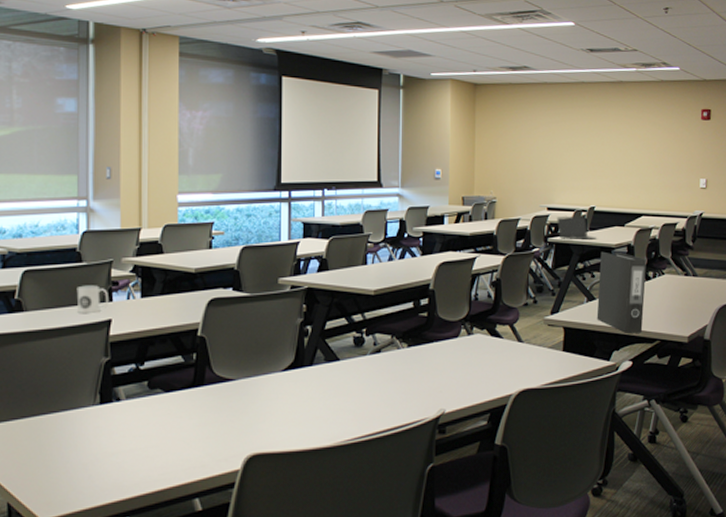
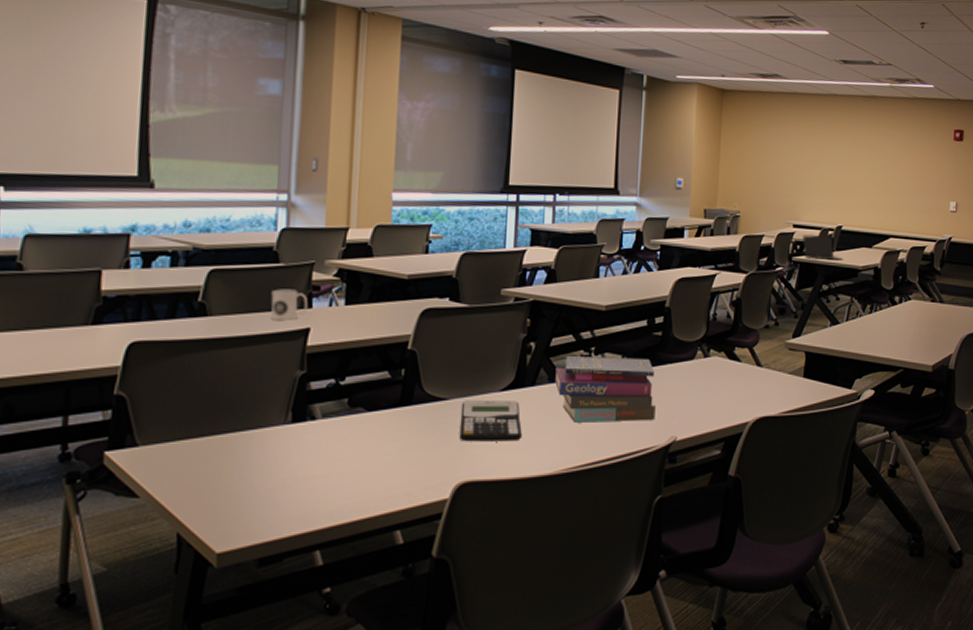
calculator: none [247,380,303,418] -> present [459,400,522,442]
books: none [331,337,424,398] -> present [555,356,656,423]
binder: present [596,251,646,333] -> none [840,273,893,360]

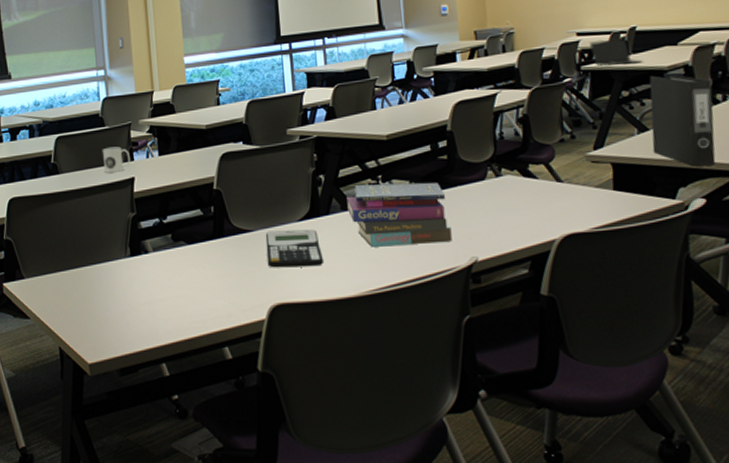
binder: none [840,273,893,360] -> present [649,74,716,167]

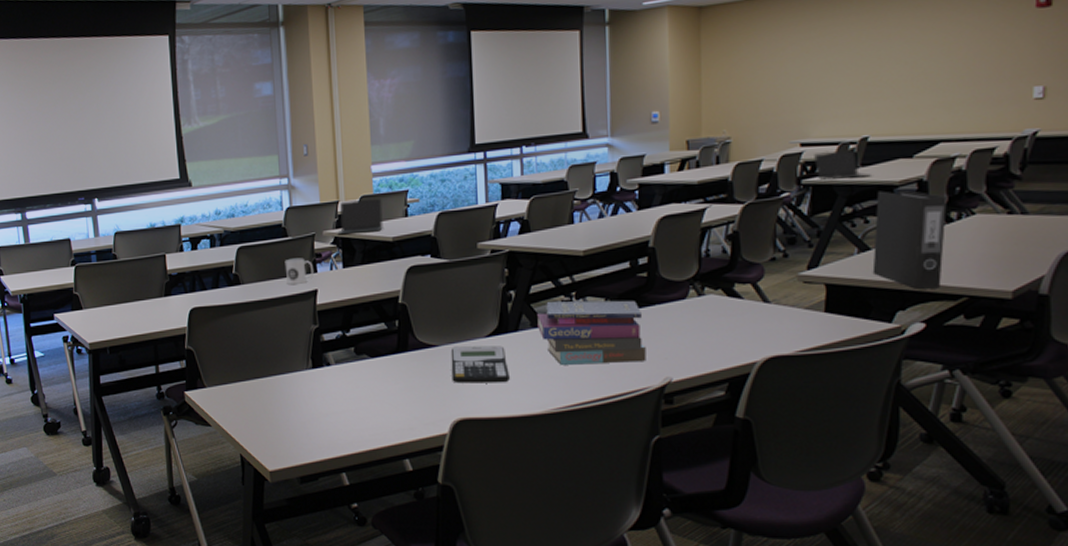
laptop: none [153,87,197,124] -> present [337,198,383,235]

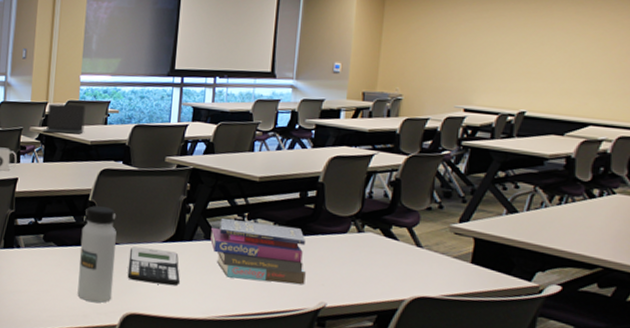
water bottle: none [395,307,438,413] -> present [77,206,117,303]
laptop: present [814,149,871,181] -> none [474,119,525,147]
binder: present [872,189,947,289] -> none [518,161,591,256]

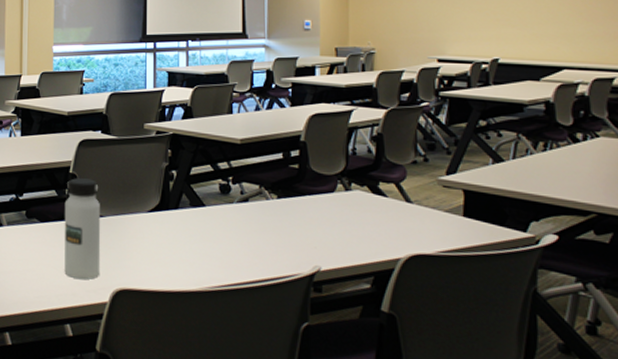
laptop: present [42,103,86,135] -> none [18,75,60,106]
calculator: present [127,247,180,286] -> none [114,218,168,258]
books: present [210,218,306,284] -> none [196,184,297,249]

